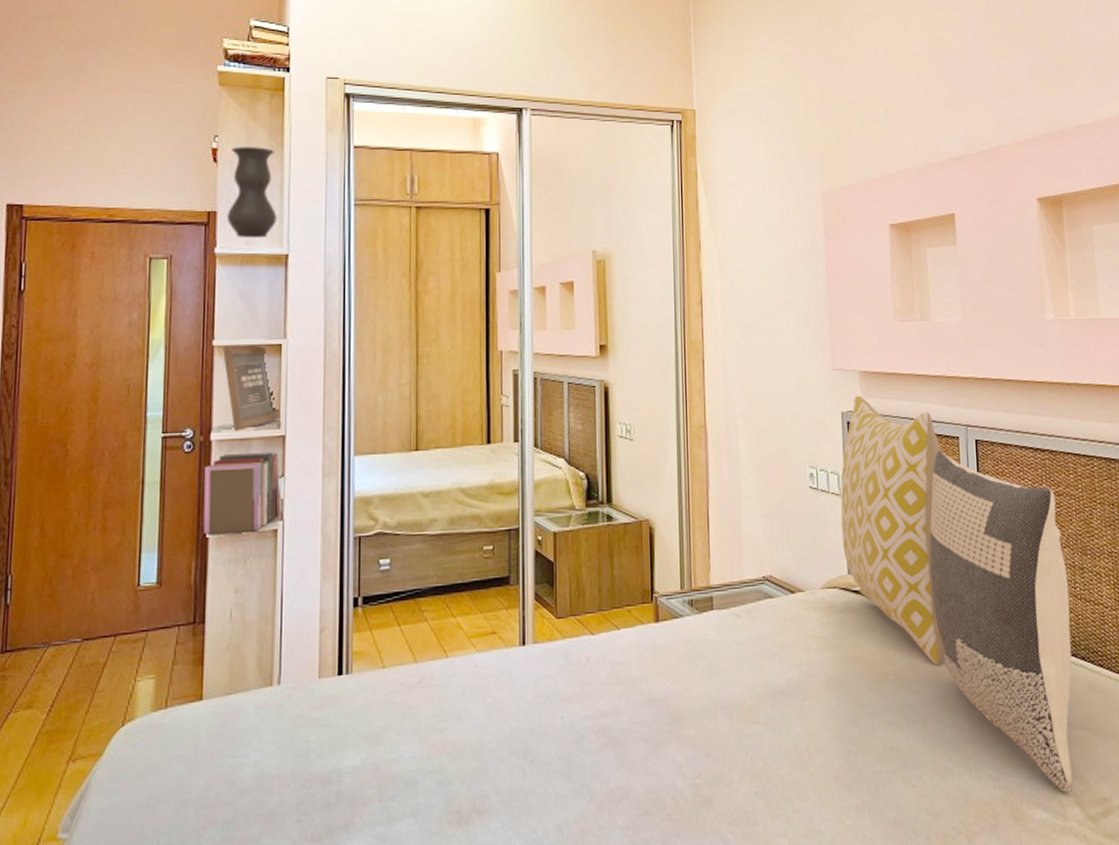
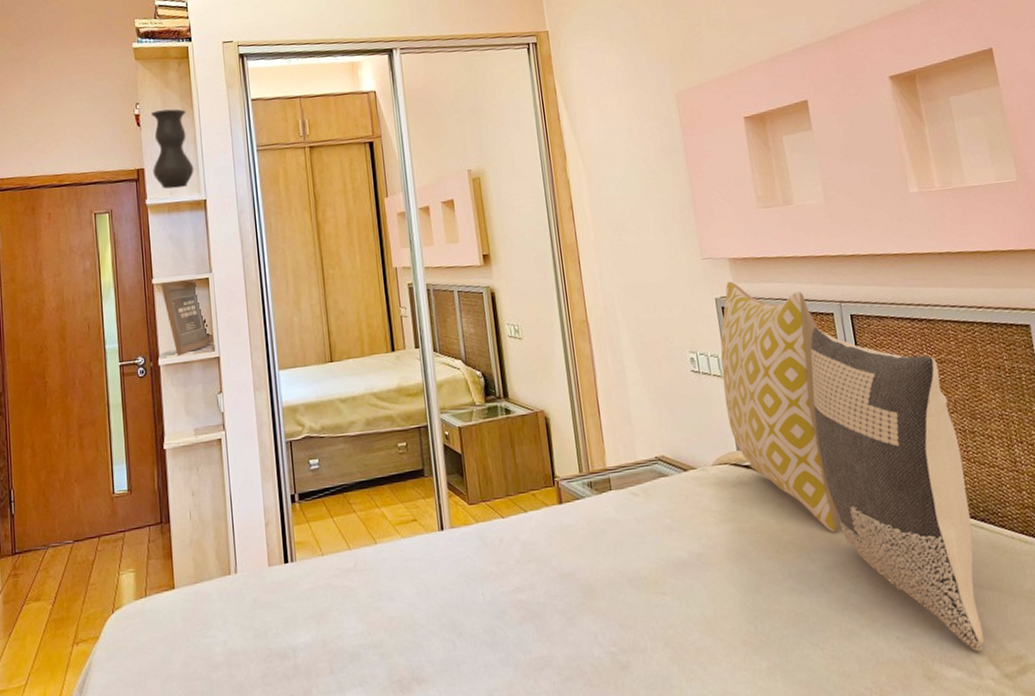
books: present [203,452,282,536] -> none [157,372,223,447]

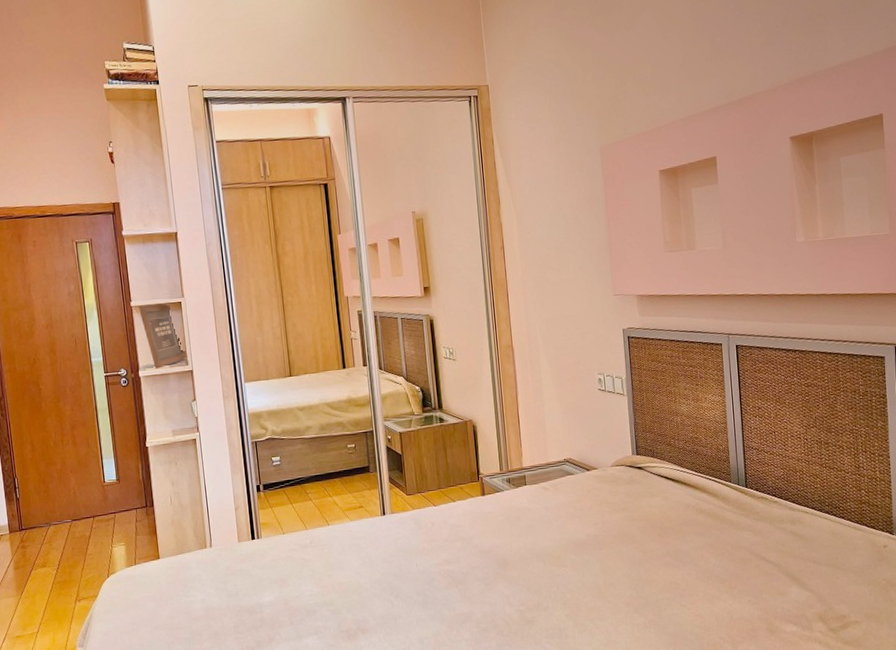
vase: present [150,109,194,189] -> none [123,148,165,222]
pillow: present [720,281,839,533] -> none [624,314,711,521]
pillow: present [810,327,984,652] -> none [698,355,818,612]

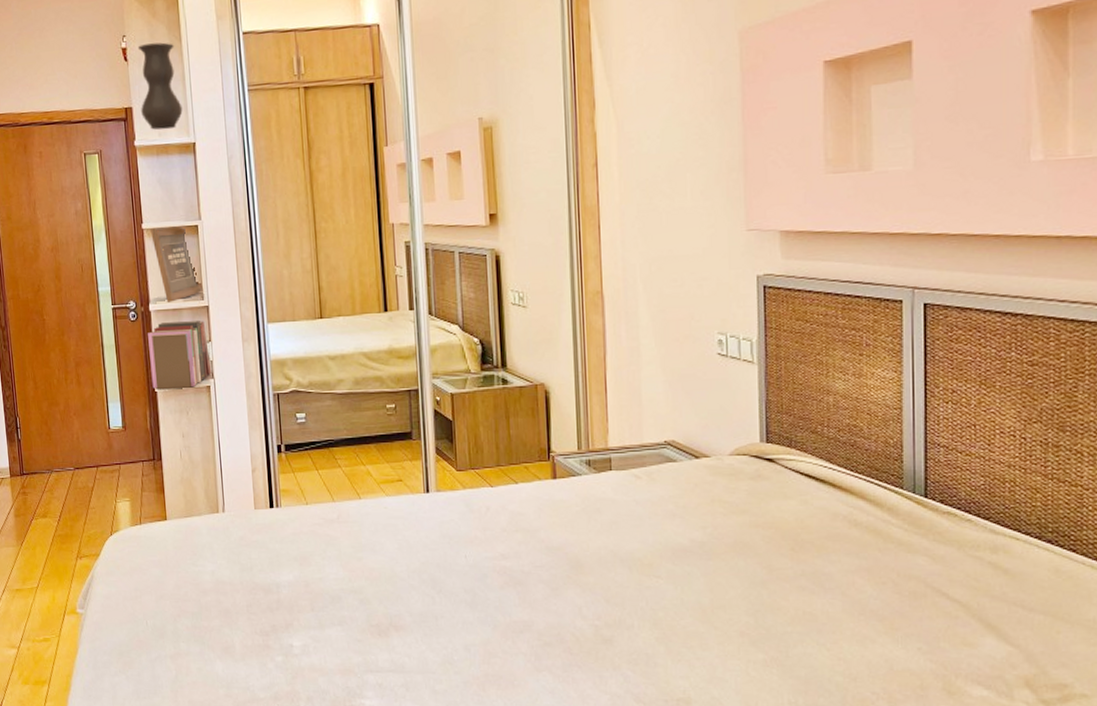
vase: none [123,148,165,222] -> present [137,42,183,130]
books: none [138,383,197,445] -> present [148,321,212,390]

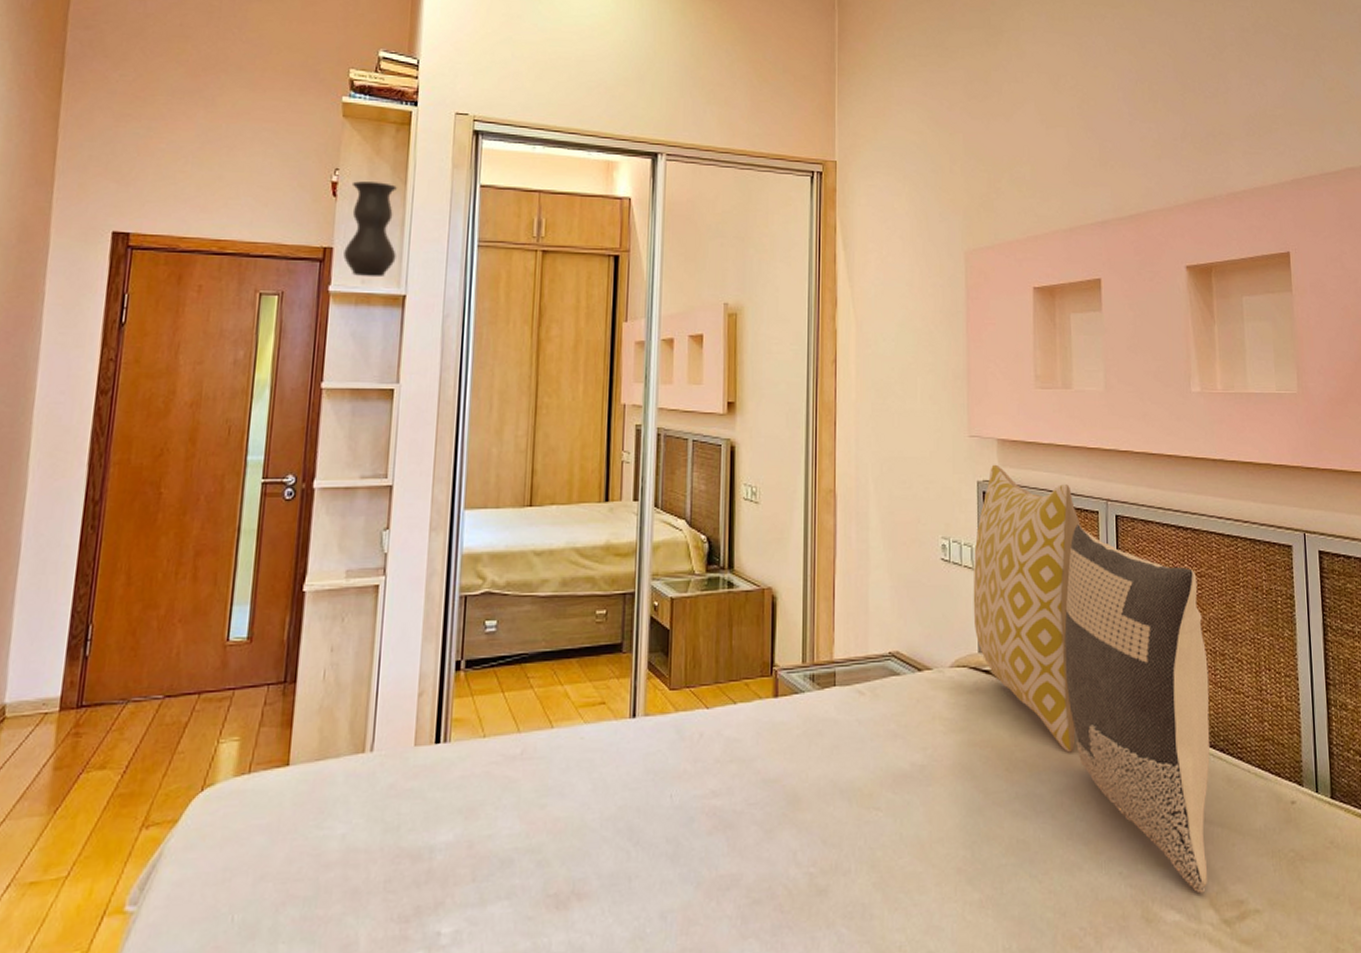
books: present [148,321,212,390] -> none [300,503,385,589]
picture frame: present [149,225,203,302] -> none [330,387,389,479]
pillow: none [753,257,880,537] -> present [973,464,1081,753]
pillow: none [858,315,1037,674] -> present [1064,524,1210,893]

